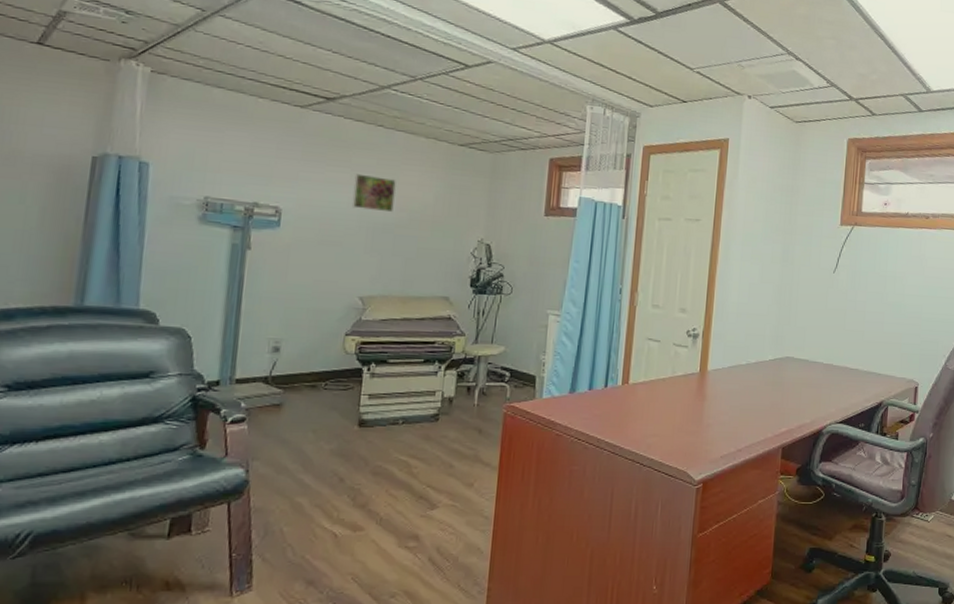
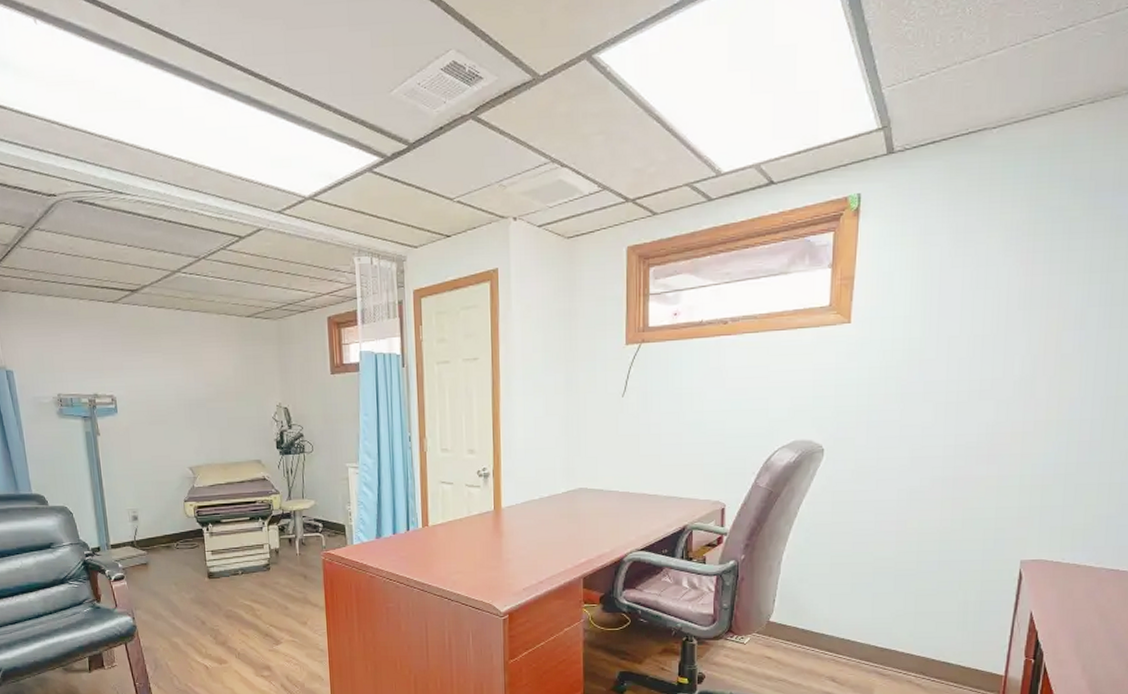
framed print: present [351,173,396,213] -> none [166,356,202,390]

